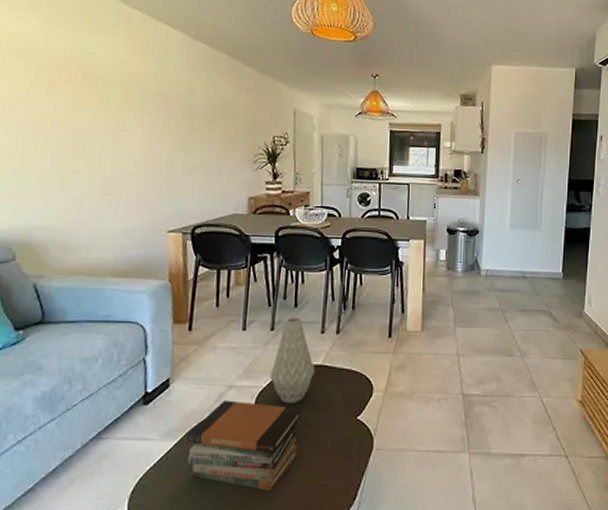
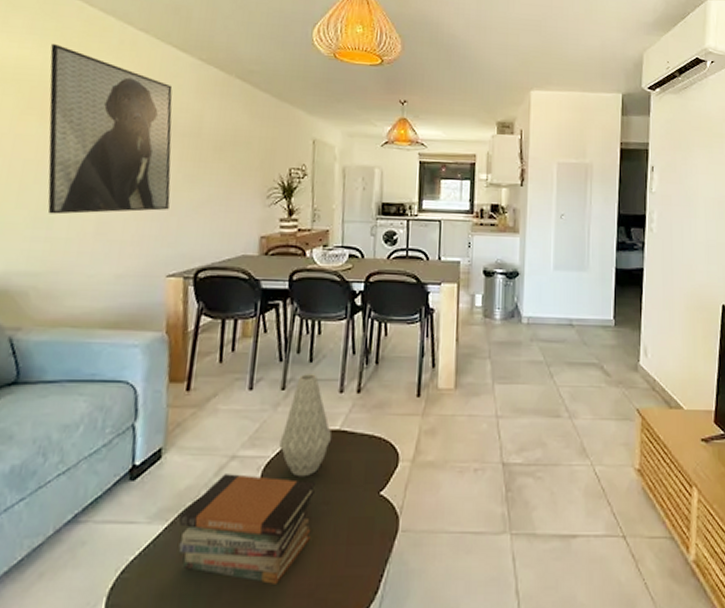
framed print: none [54,21,168,177] -> present [47,44,173,215]

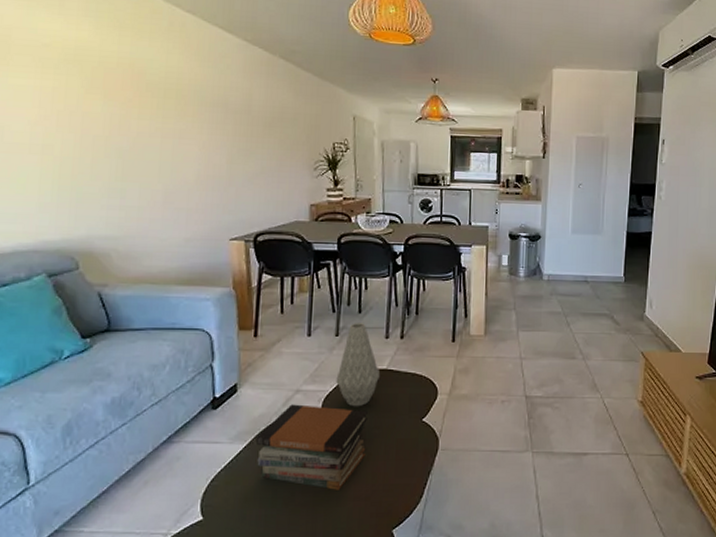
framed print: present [47,44,173,215] -> none [106,26,228,185]

